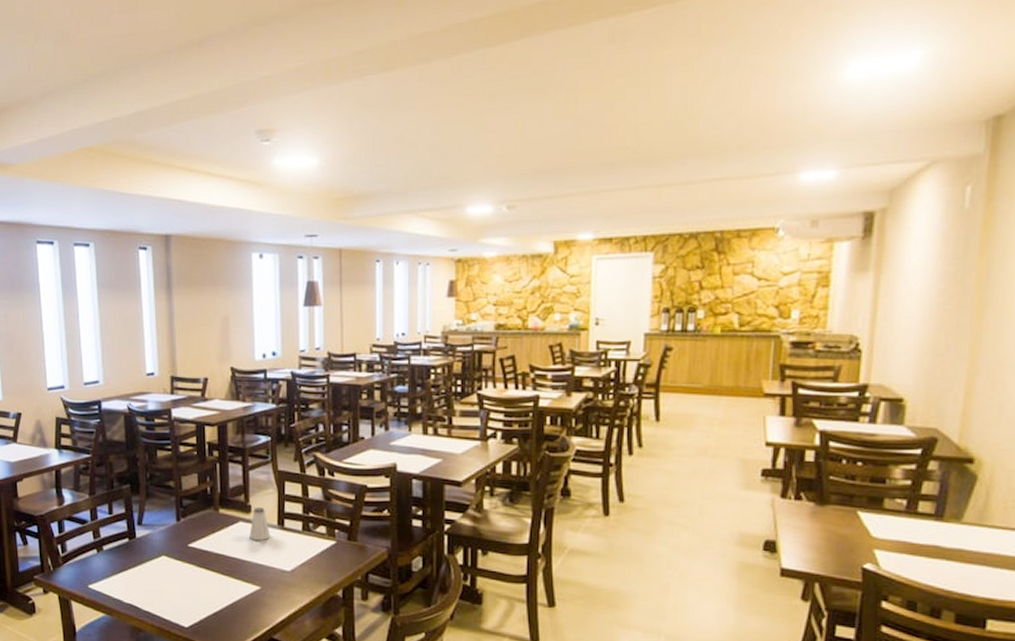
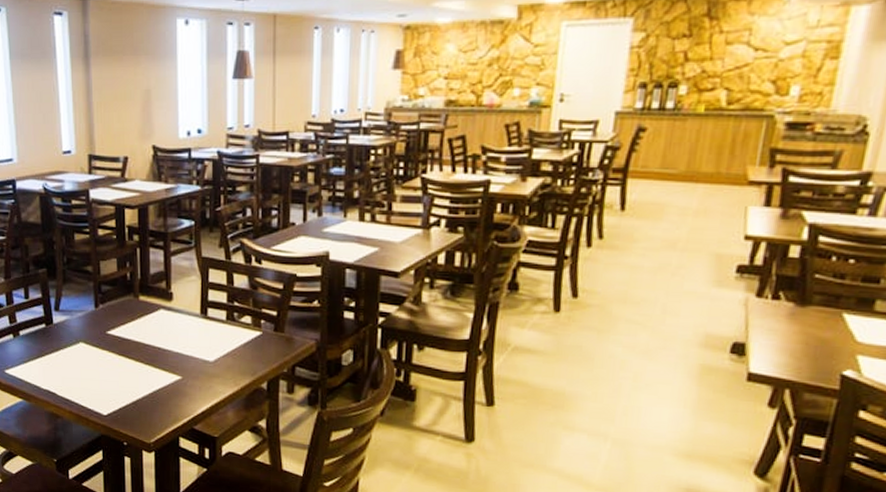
saltshaker: present [249,507,270,541] -> none [171,294,192,330]

